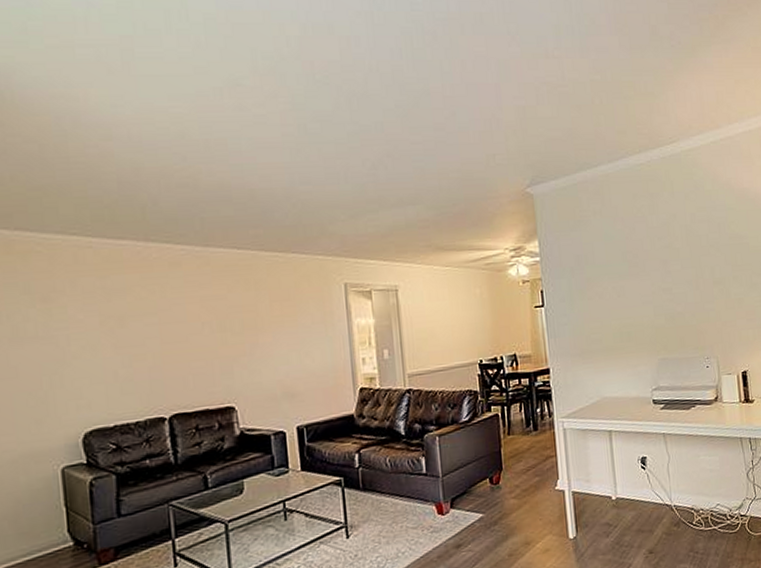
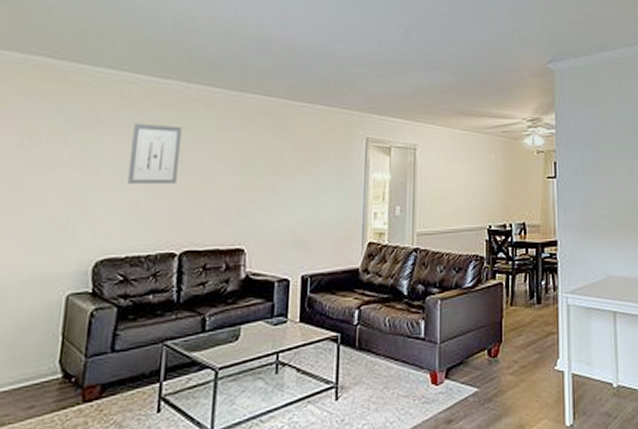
wall art: none [96,288,153,354] -> present [128,123,182,185]

